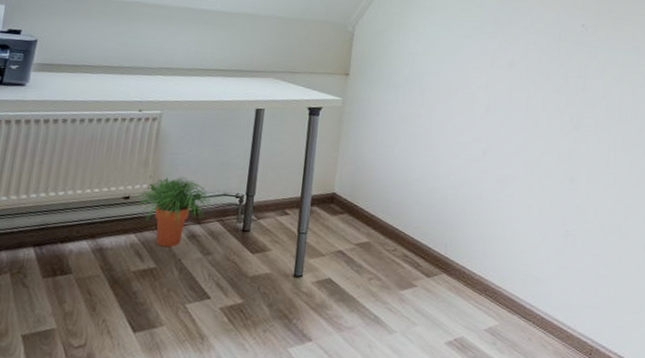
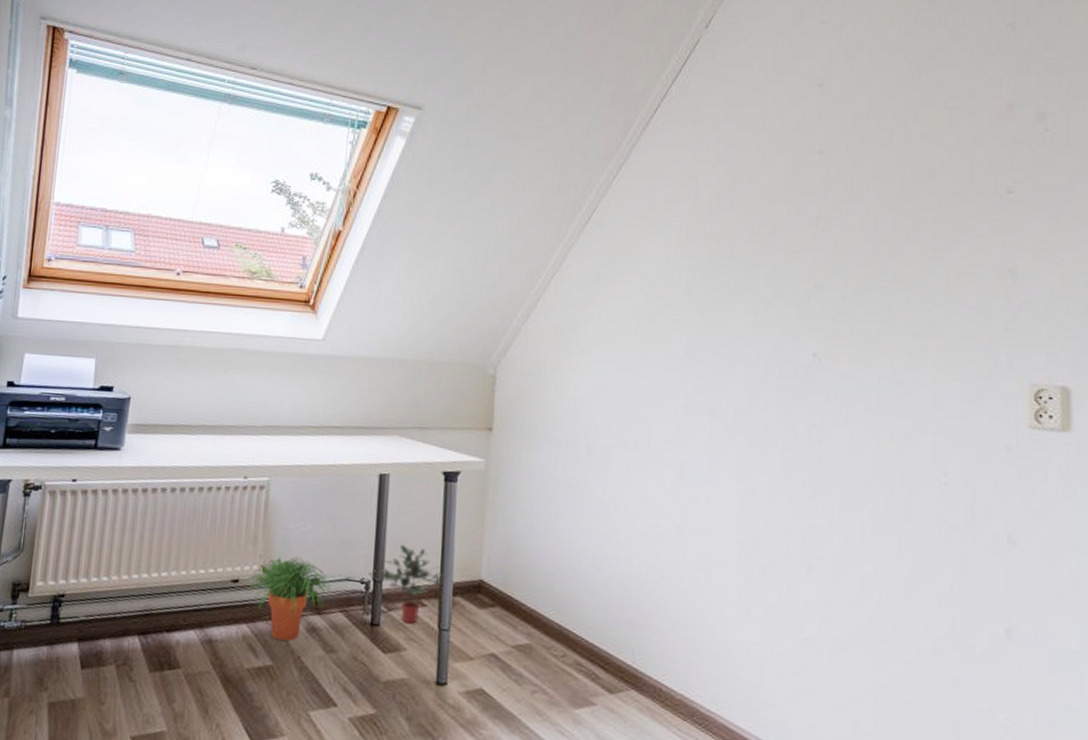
potted plant: none [242,166,304,229] -> present [368,545,443,624]

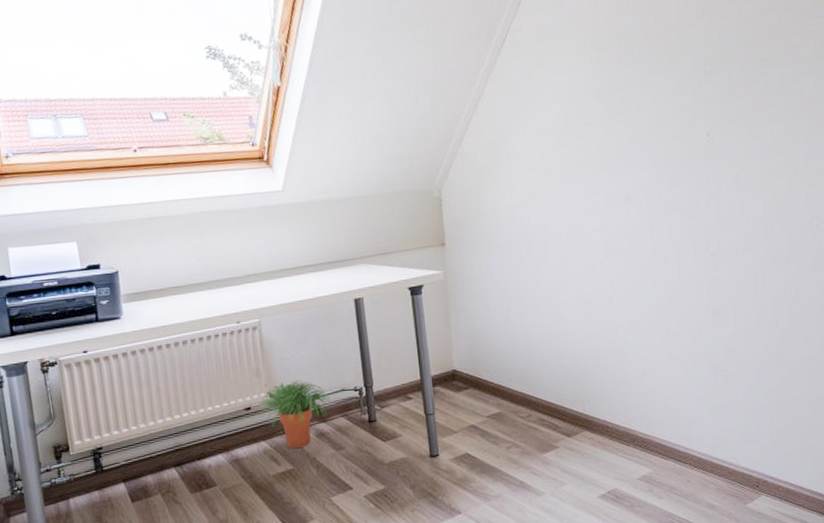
potted plant: present [368,545,443,624] -> none [359,354,423,415]

